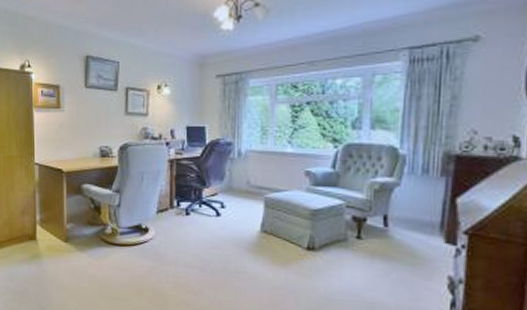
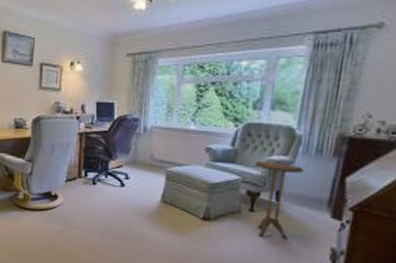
side table: none [358,183,411,268] -> present [254,161,304,239]

